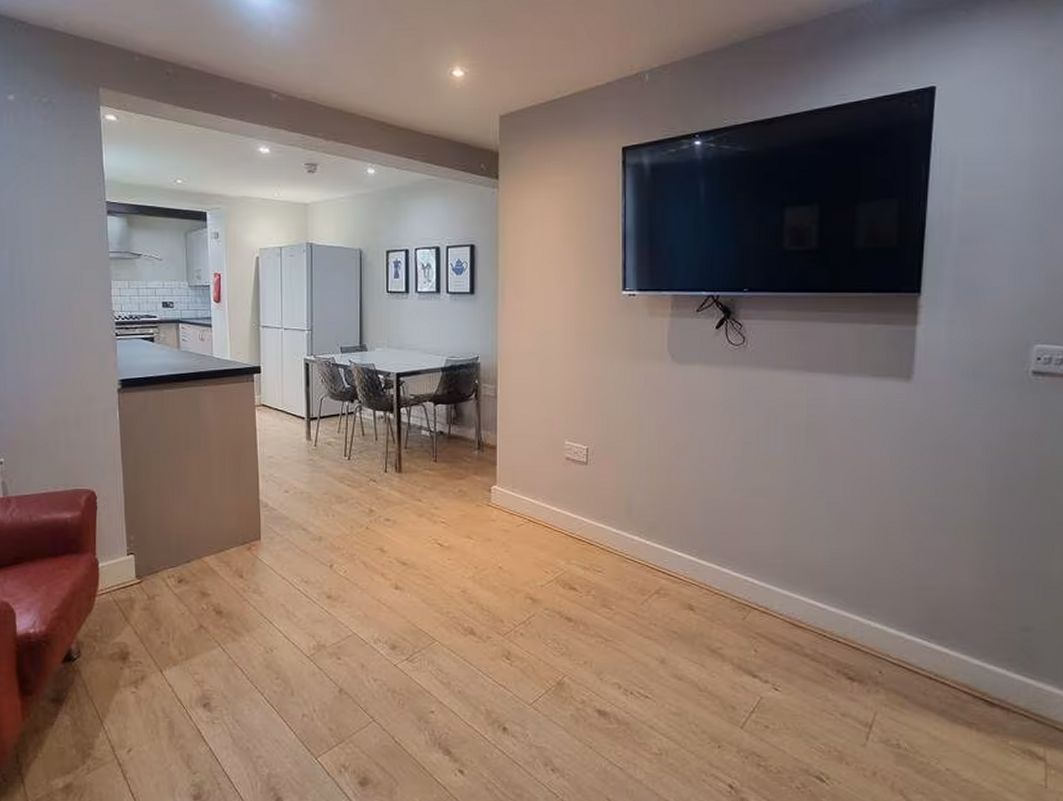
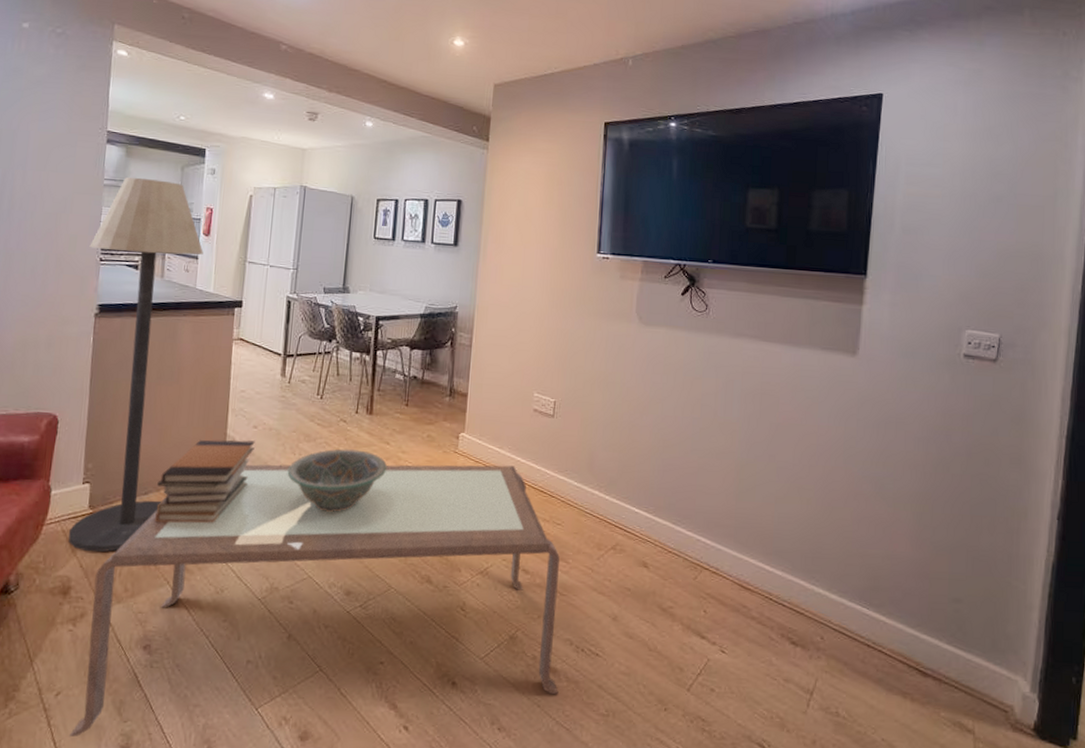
floor lamp: none [104,247,216,619] -> present [68,177,203,553]
coffee table: none [144,516,609,789] -> present [68,464,560,738]
book stack: none [198,505,288,589] -> present [155,439,255,523]
decorative bowl: none [322,508,420,570] -> present [287,449,387,512]

